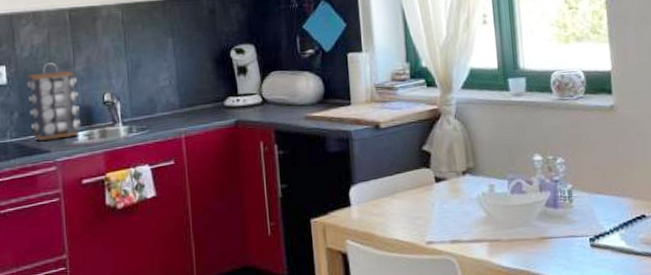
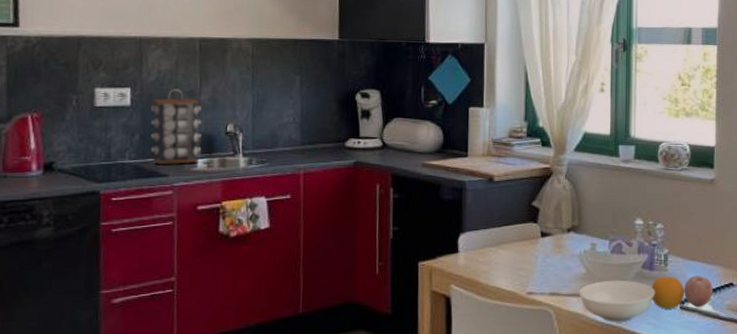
bowl: none [481,221,562,266] -> present [579,280,655,322]
fruit: none [557,212,594,248] -> present [651,276,684,308]
fruit: none [592,209,624,244] -> present [684,275,713,308]

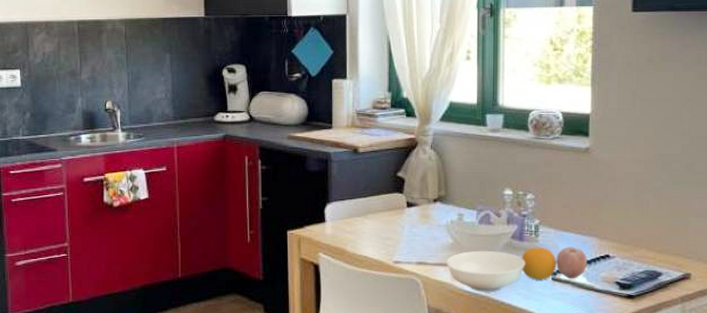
spice rack: present [149,89,202,166] -> none [38,69,85,141]

